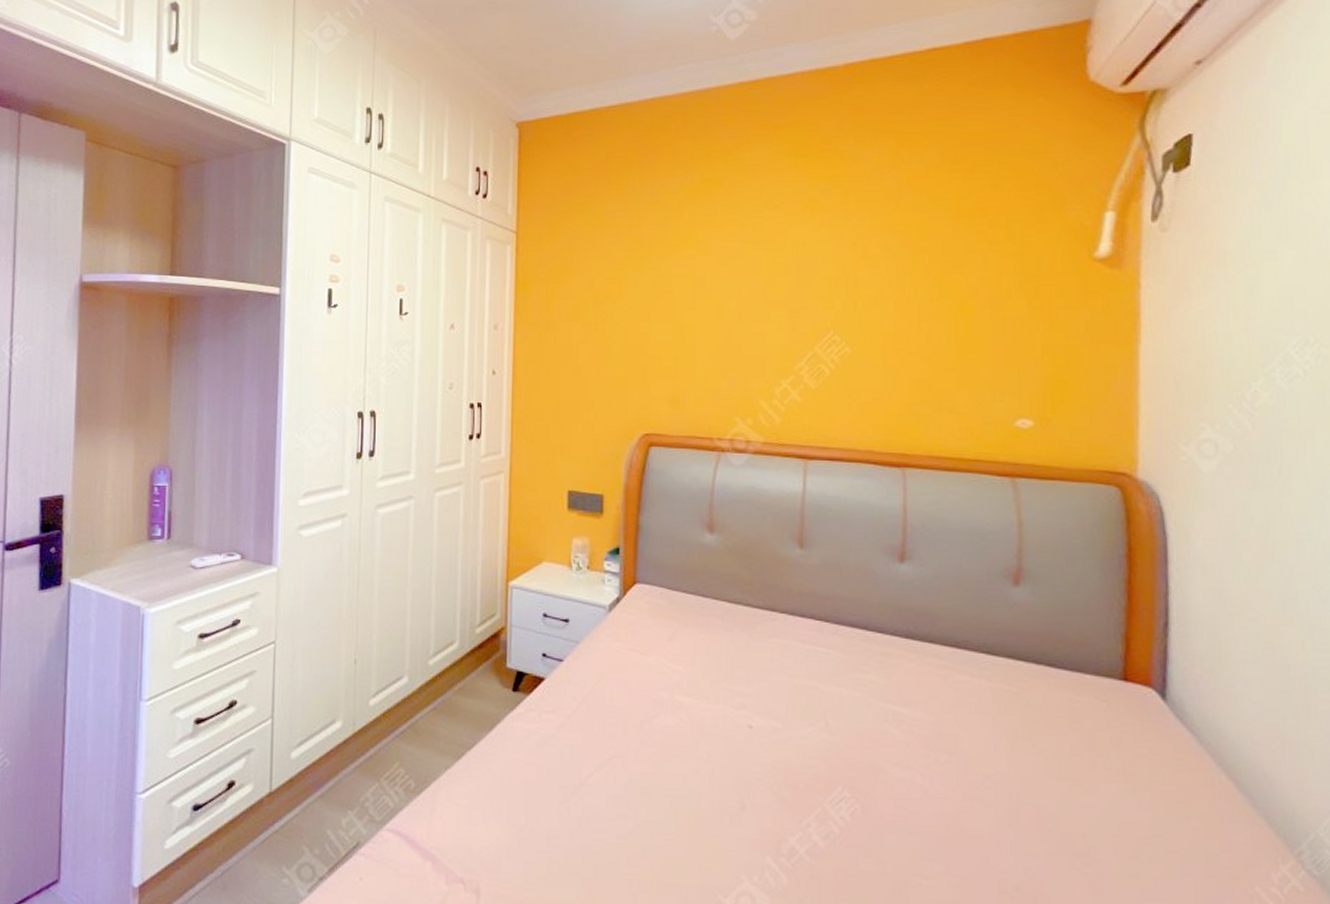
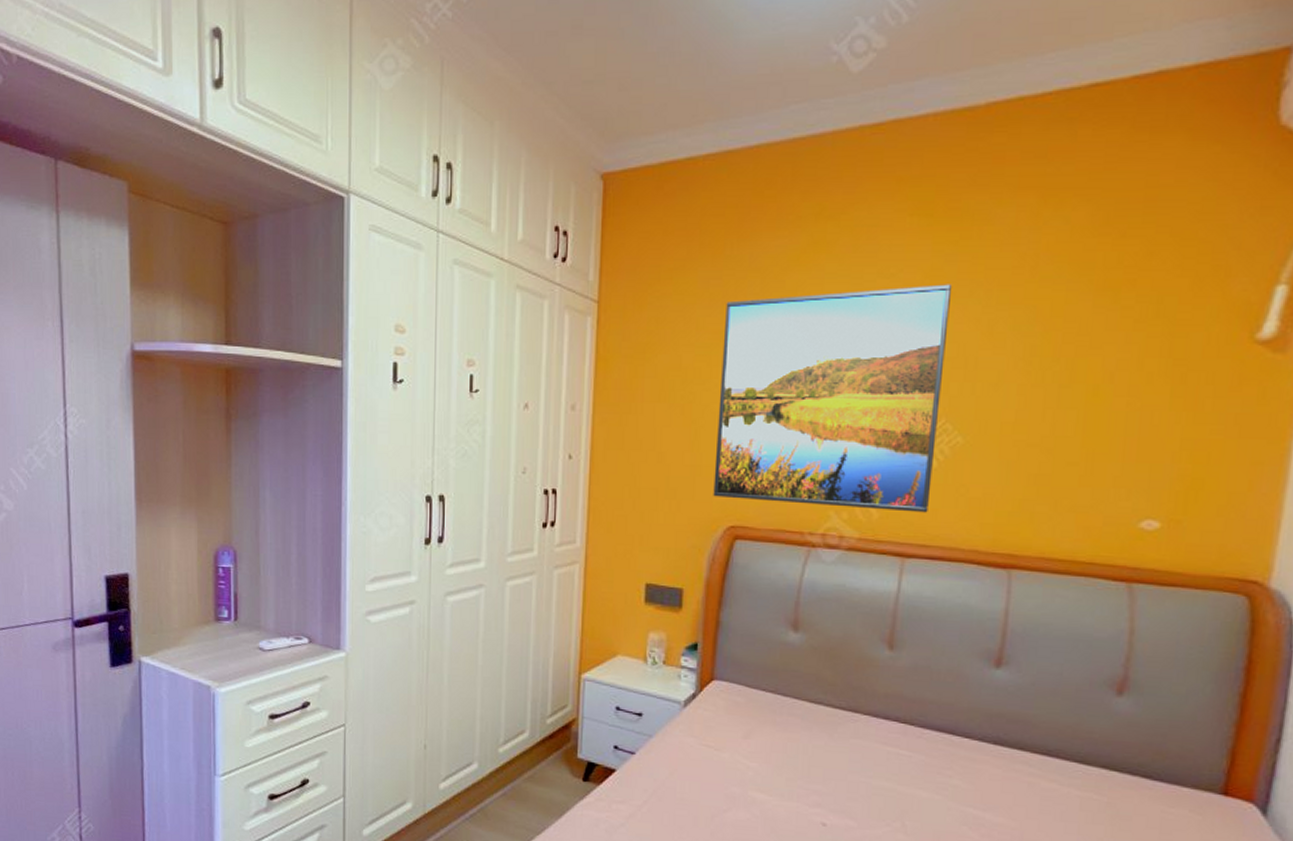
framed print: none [628,213,830,417] -> present [713,284,953,513]

